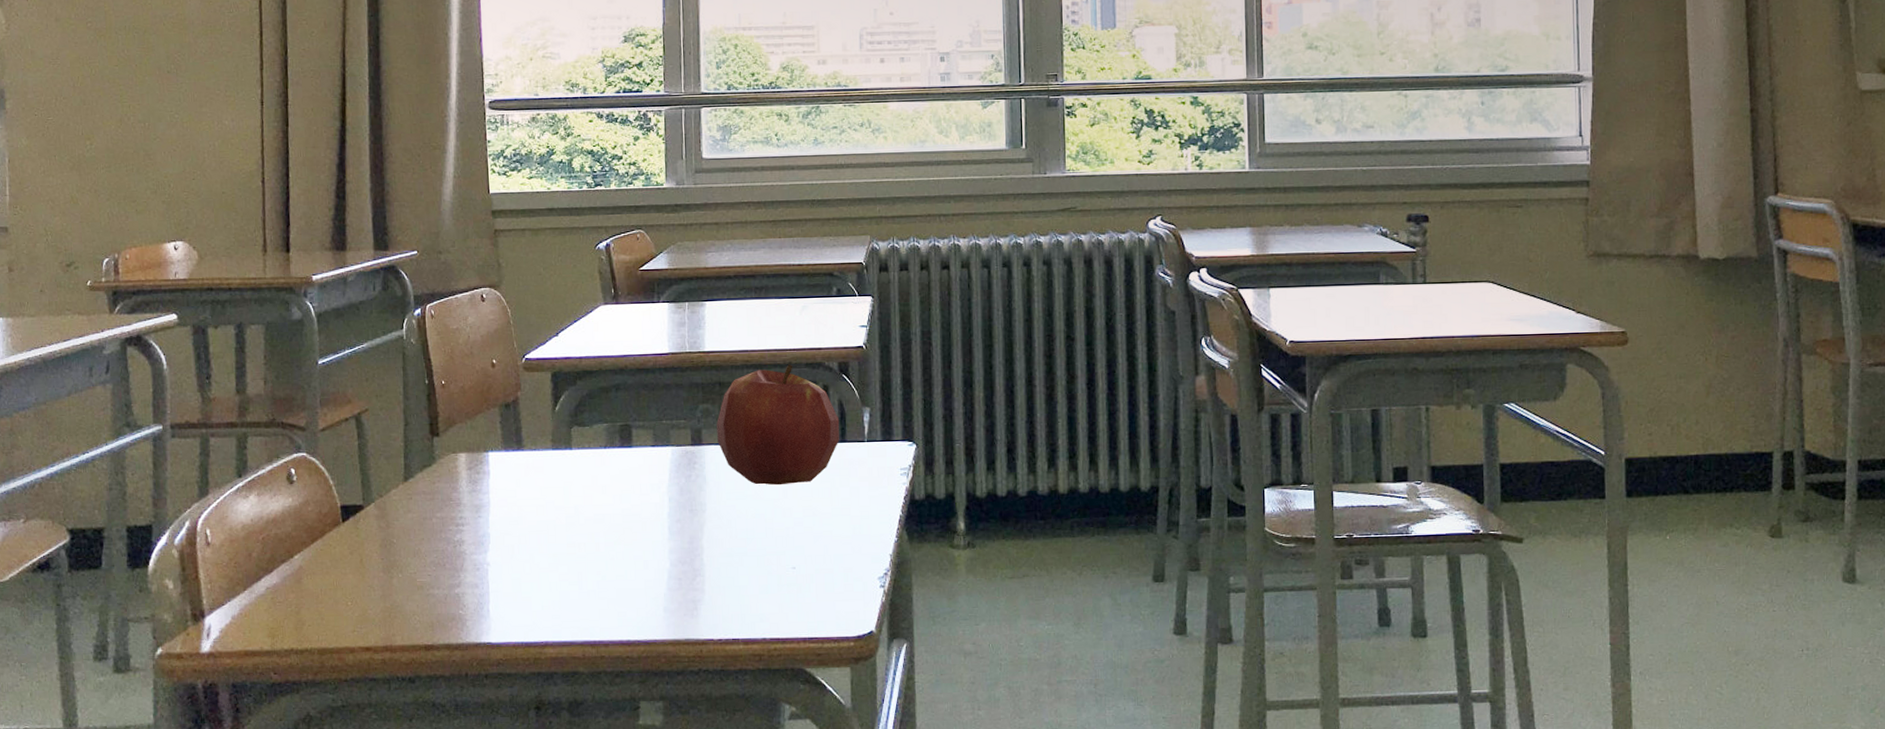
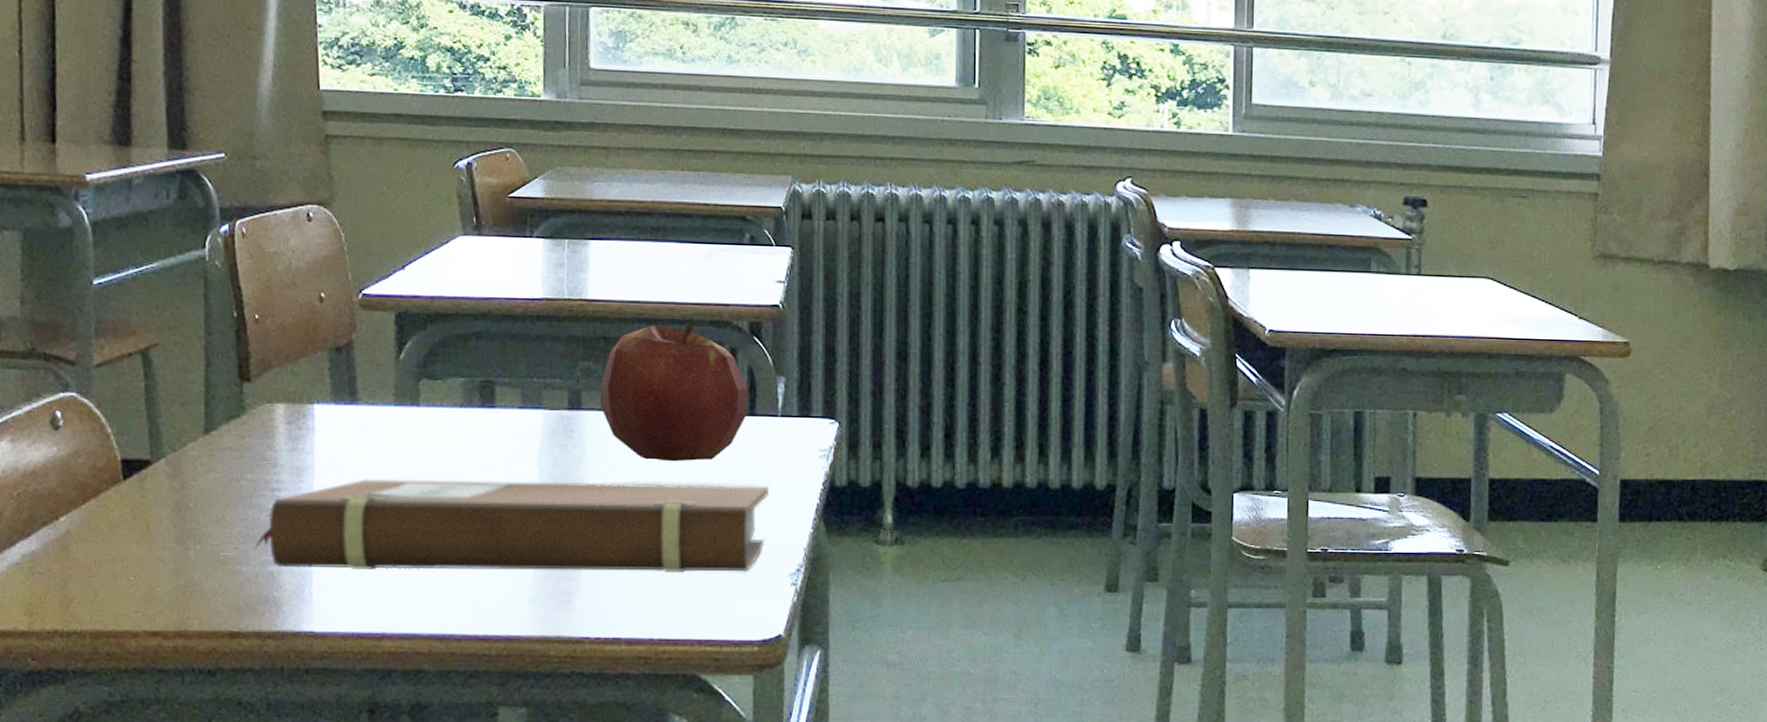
notebook: none [444,502,859,589] -> present [254,479,769,573]

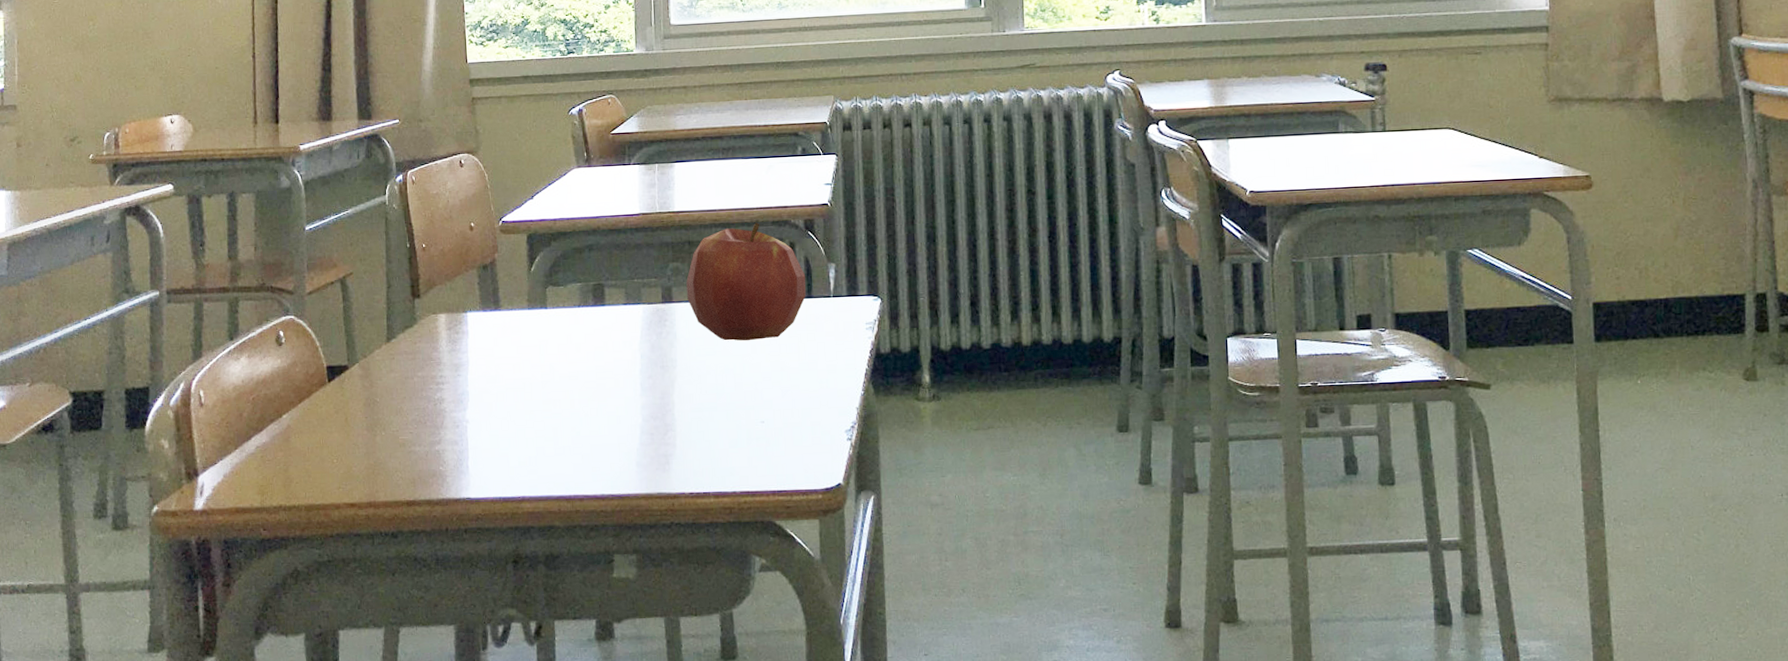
notebook: present [254,479,769,573] -> none [425,357,826,446]

